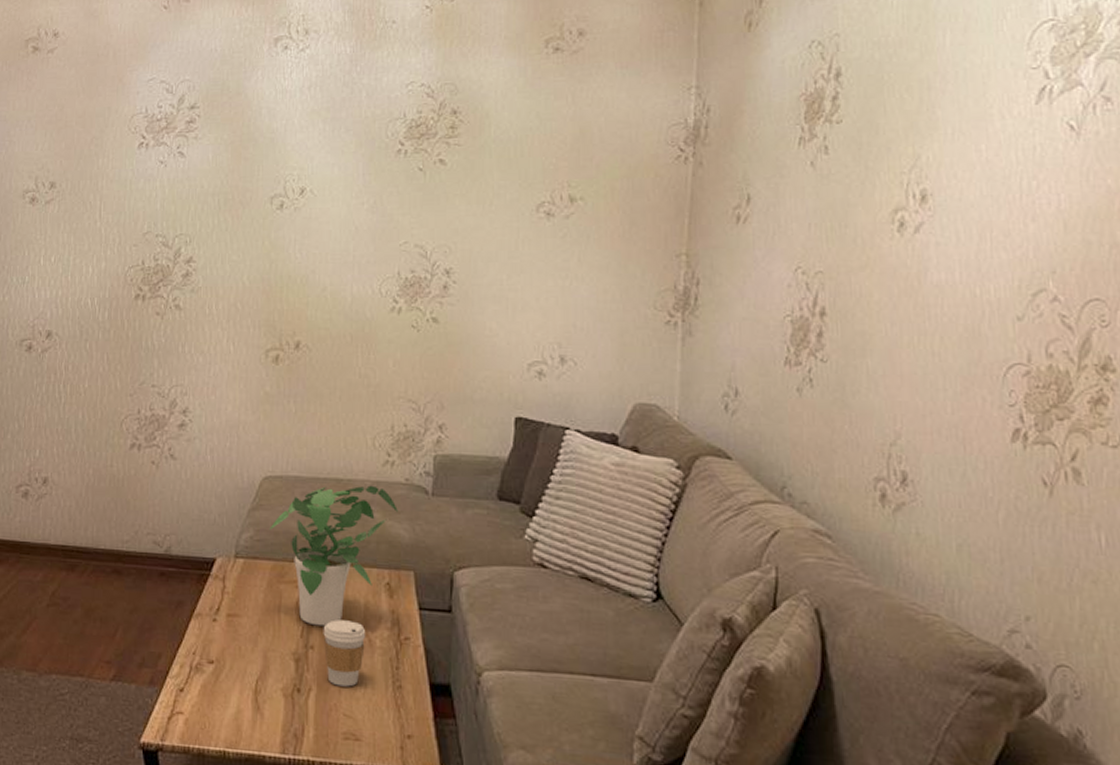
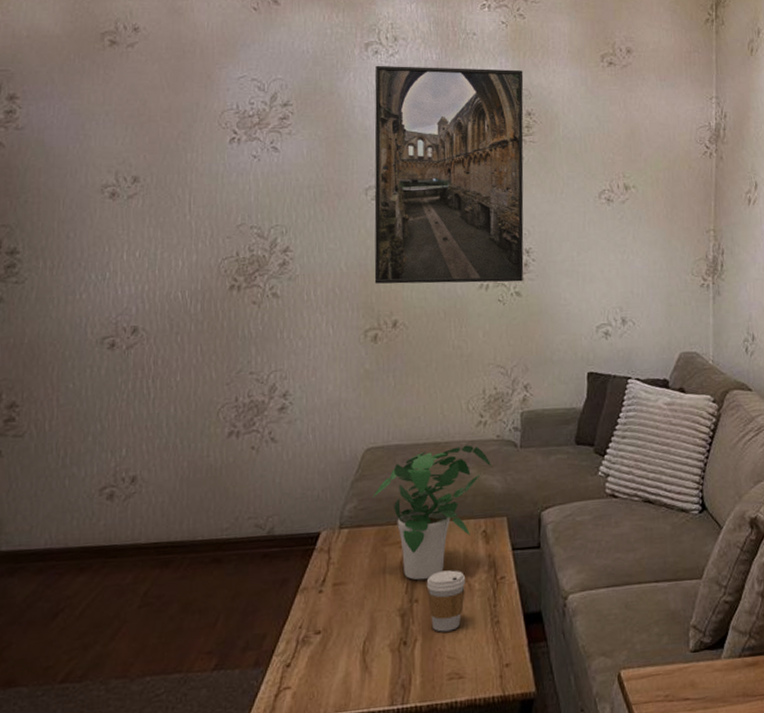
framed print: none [277,61,449,306] -> present [374,65,524,284]

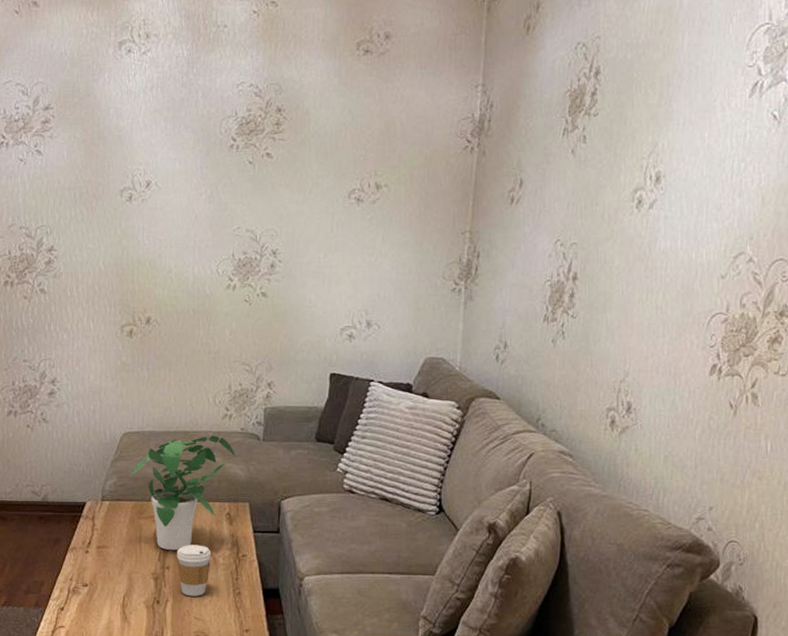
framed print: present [374,65,524,284] -> none [128,63,275,283]

